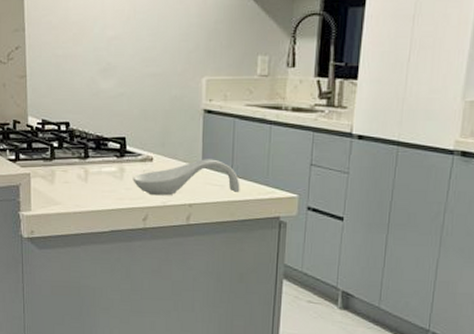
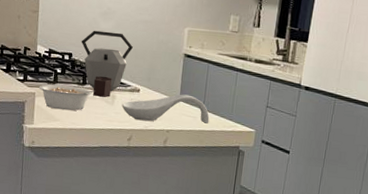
legume: none [34,162,101,191] -> present [39,84,96,111]
kettle: none [78,91,141,172] -> present [81,30,133,98]

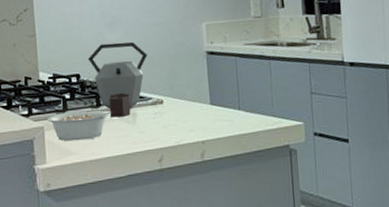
spoon rest: present [122,94,210,125] -> none [145,96,249,137]

